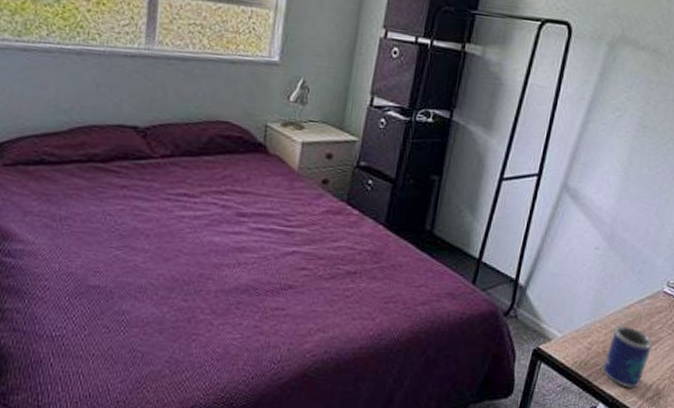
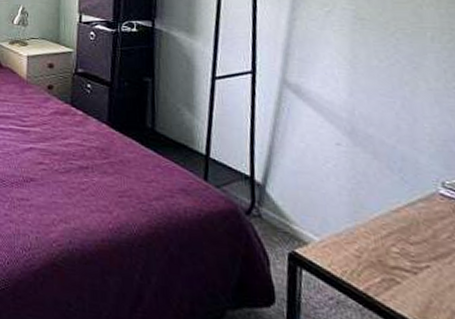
mug: present [602,326,653,388] -> none [381,232,445,310]

